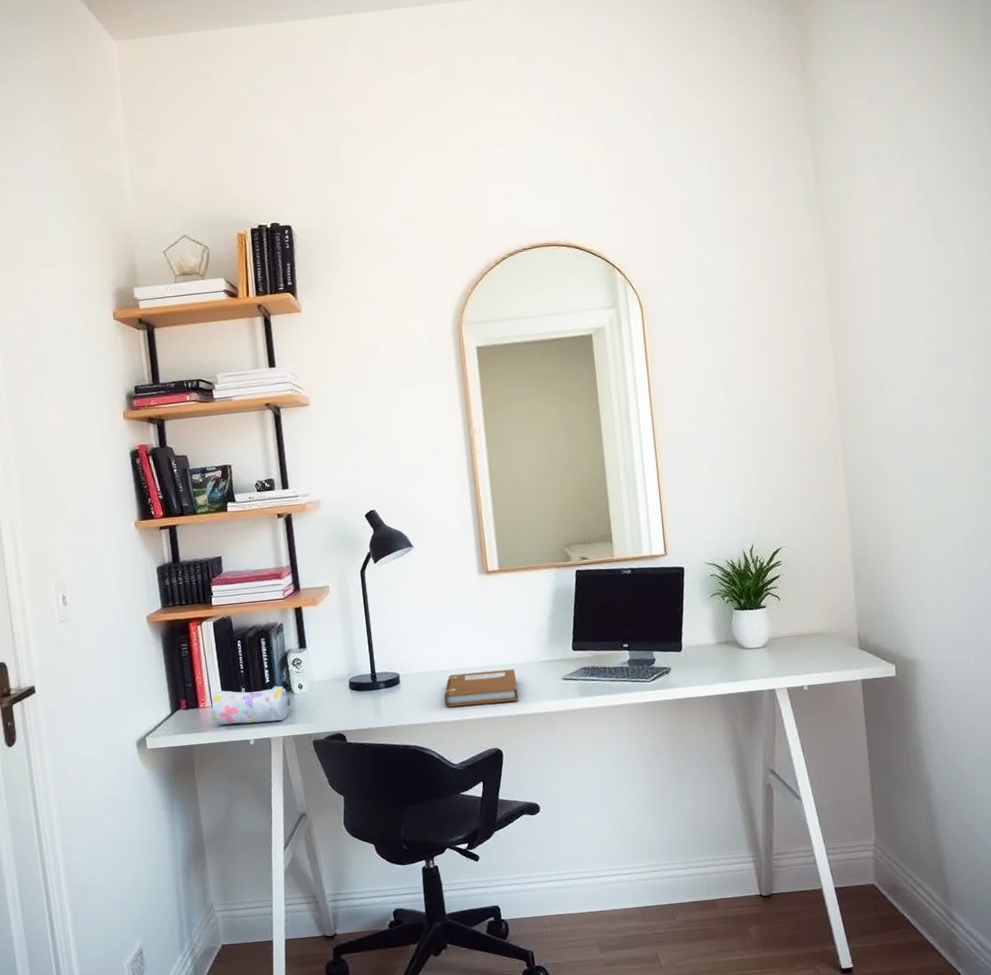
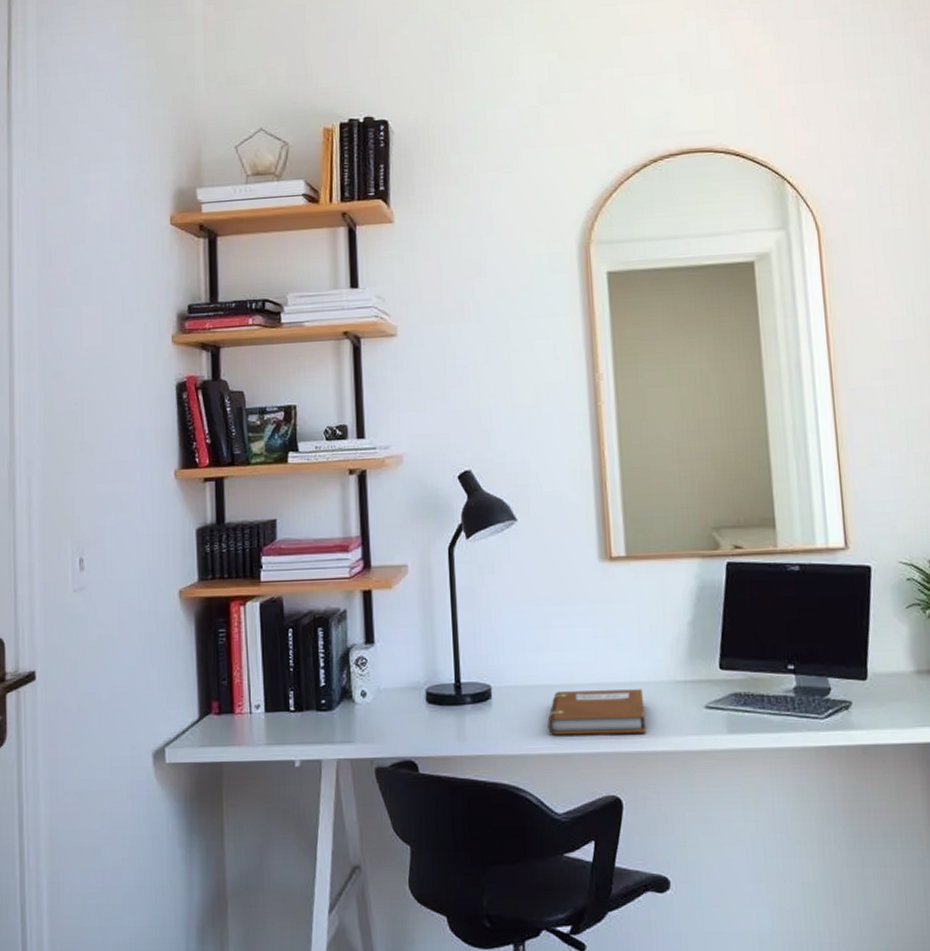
pencil case: present [211,685,291,725] -> none [250,690,350,739]

